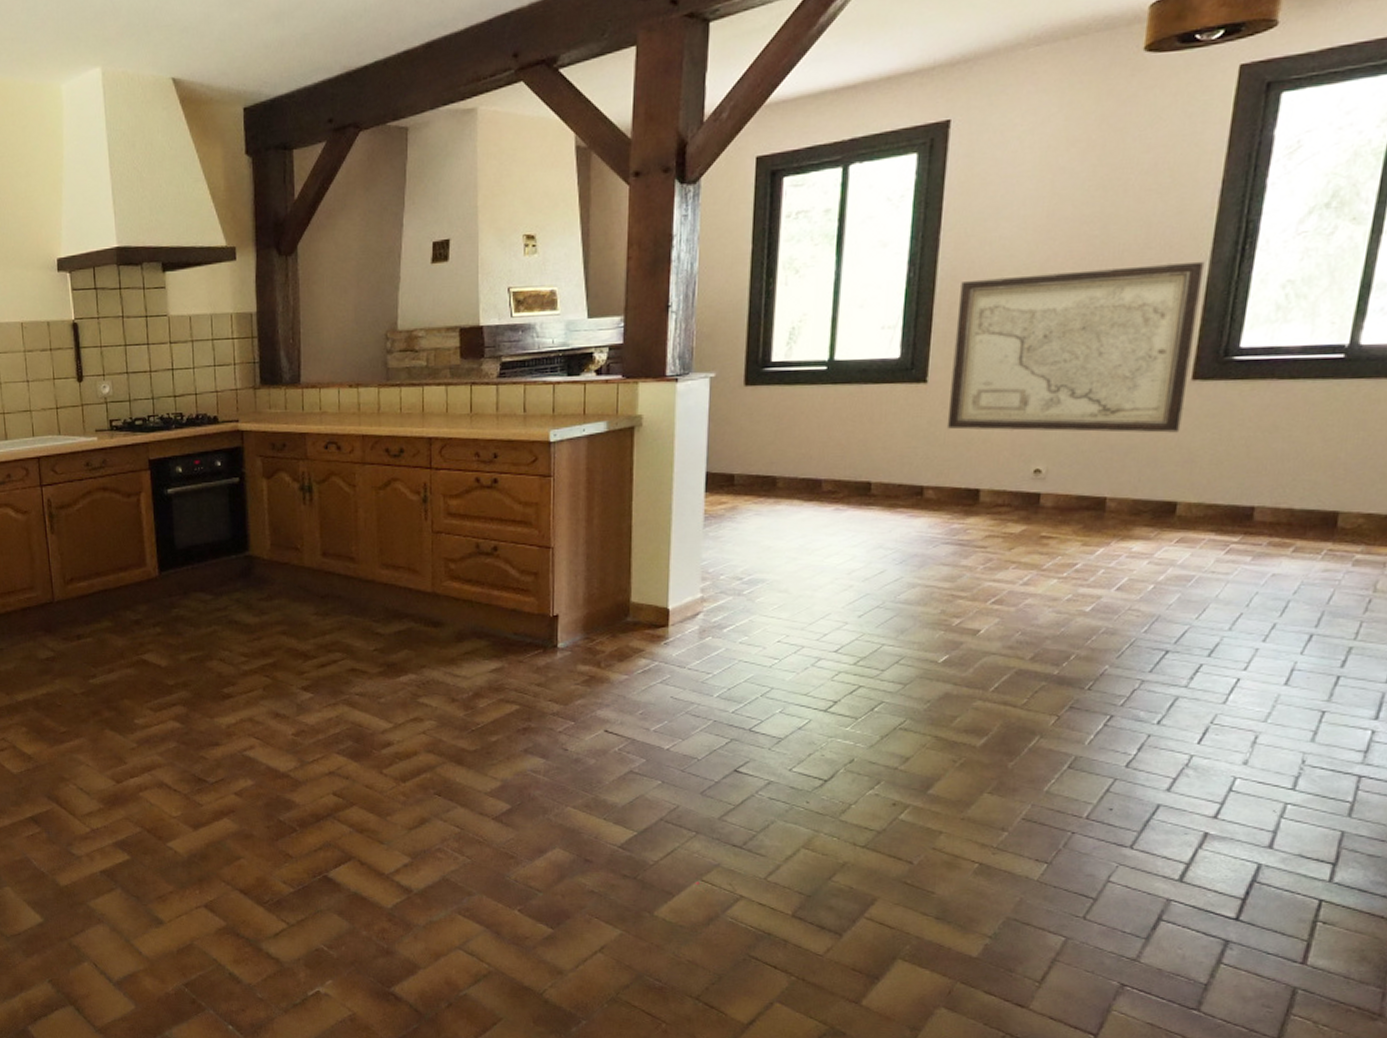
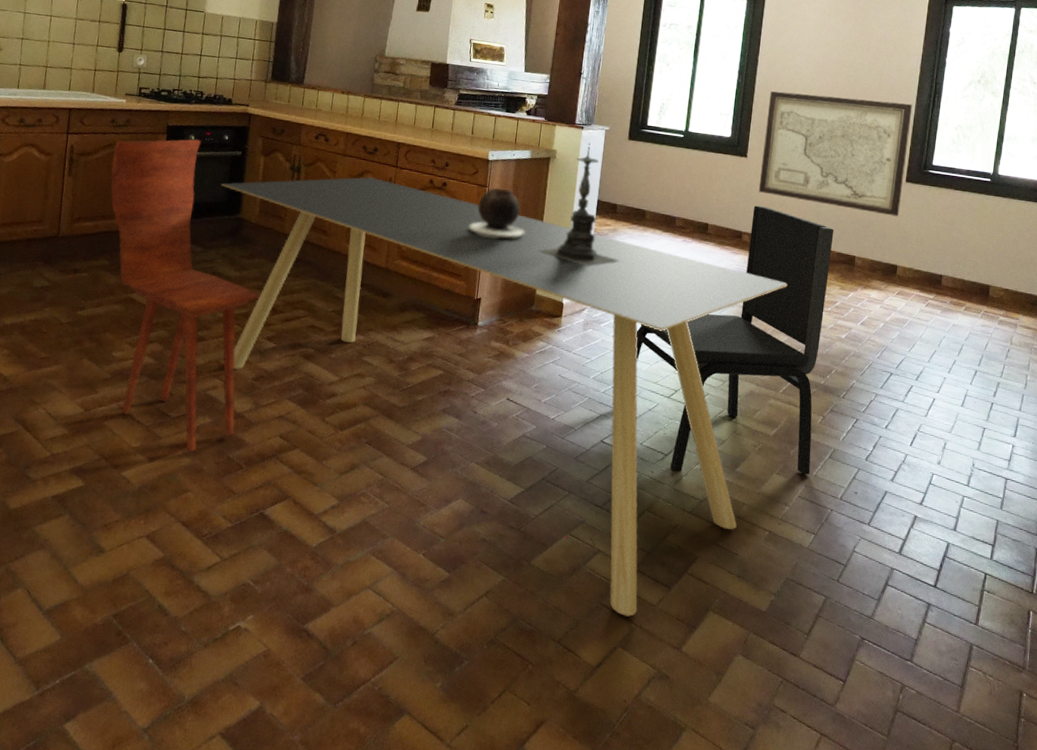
dining chair: none [94,471,287,817] -> present [110,139,260,452]
dining table: none [222,485,998,969] -> present [222,177,788,617]
vase: none [532,475,609,540] -> present [468,188,525,240]
candle holder: none [630,397,743,559] -> present [539,142,619,267]
dining chair: none [774,447,1071,800] -> present [636,205,834,475]

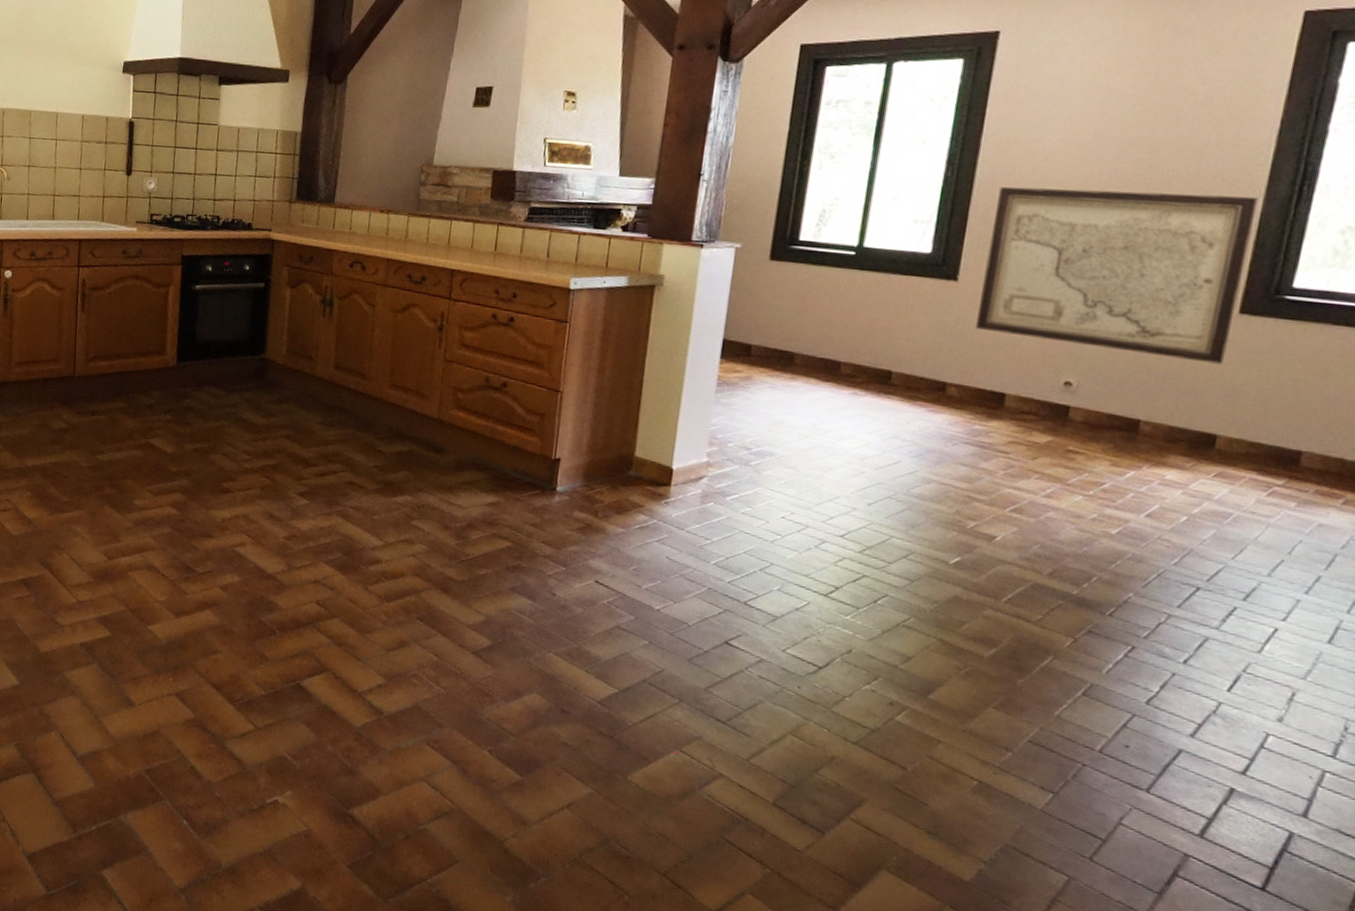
dining chair: present [110,139,260,452] -> none [124,270,290,612]
dining table: present [222,177,788,617] -> none [243,311,1021,860]
vase: present [468,188,525,240] -> none [543,323,620,388]
candle holder: present [539,142,619,267] -> none [639,264,754,424]
dining chair: present [636,205,834,475] -> none [777,347,1104,715]

